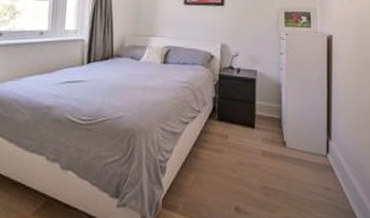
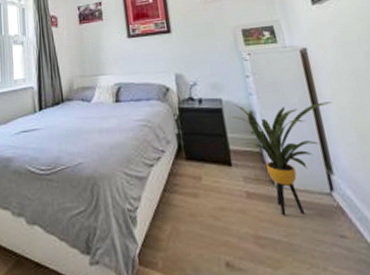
house plant: none [263,76,342,172] -> present [232,102,332,216]

